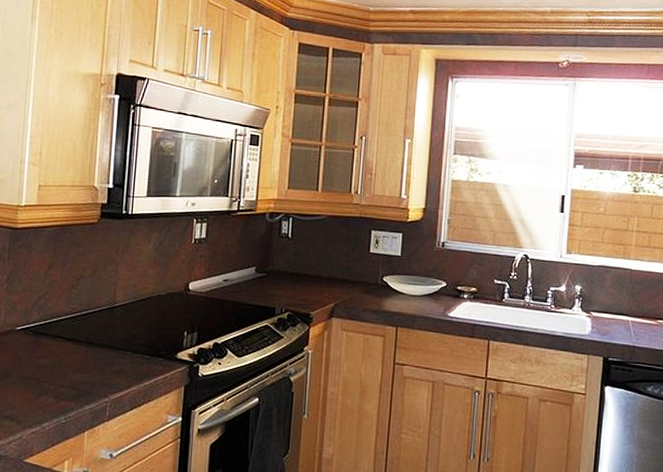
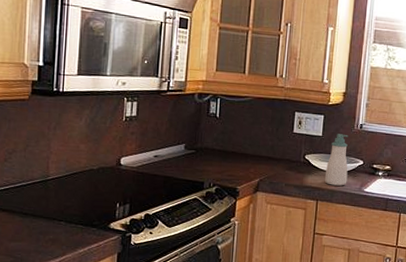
soap bottle: none [404,253,430,310] -> present [324,134,348,186]

